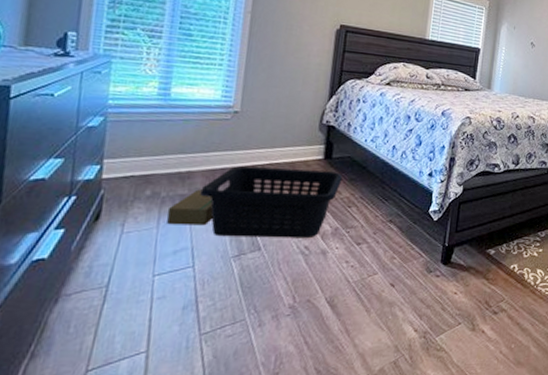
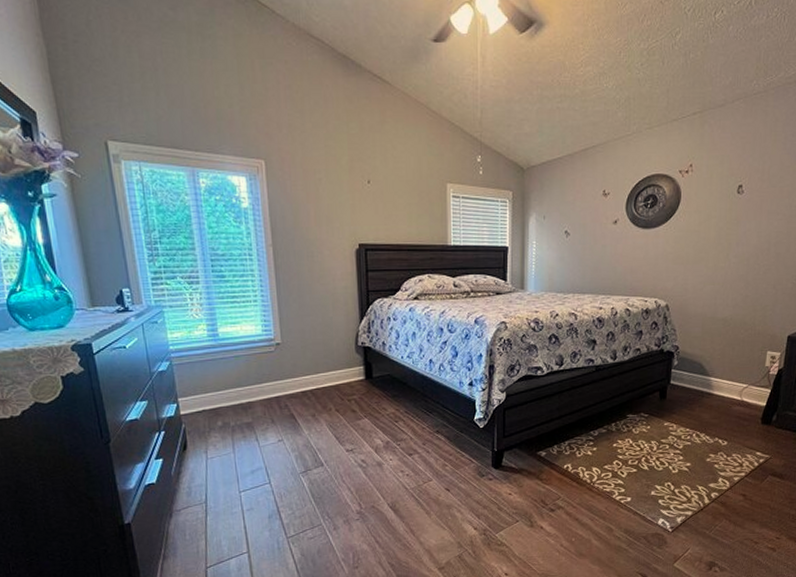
box: present [167,189,214,226] -> none [238,417,277,449]
laundry basket: present [200,166,342,239] -> none [262,390,385,457]

